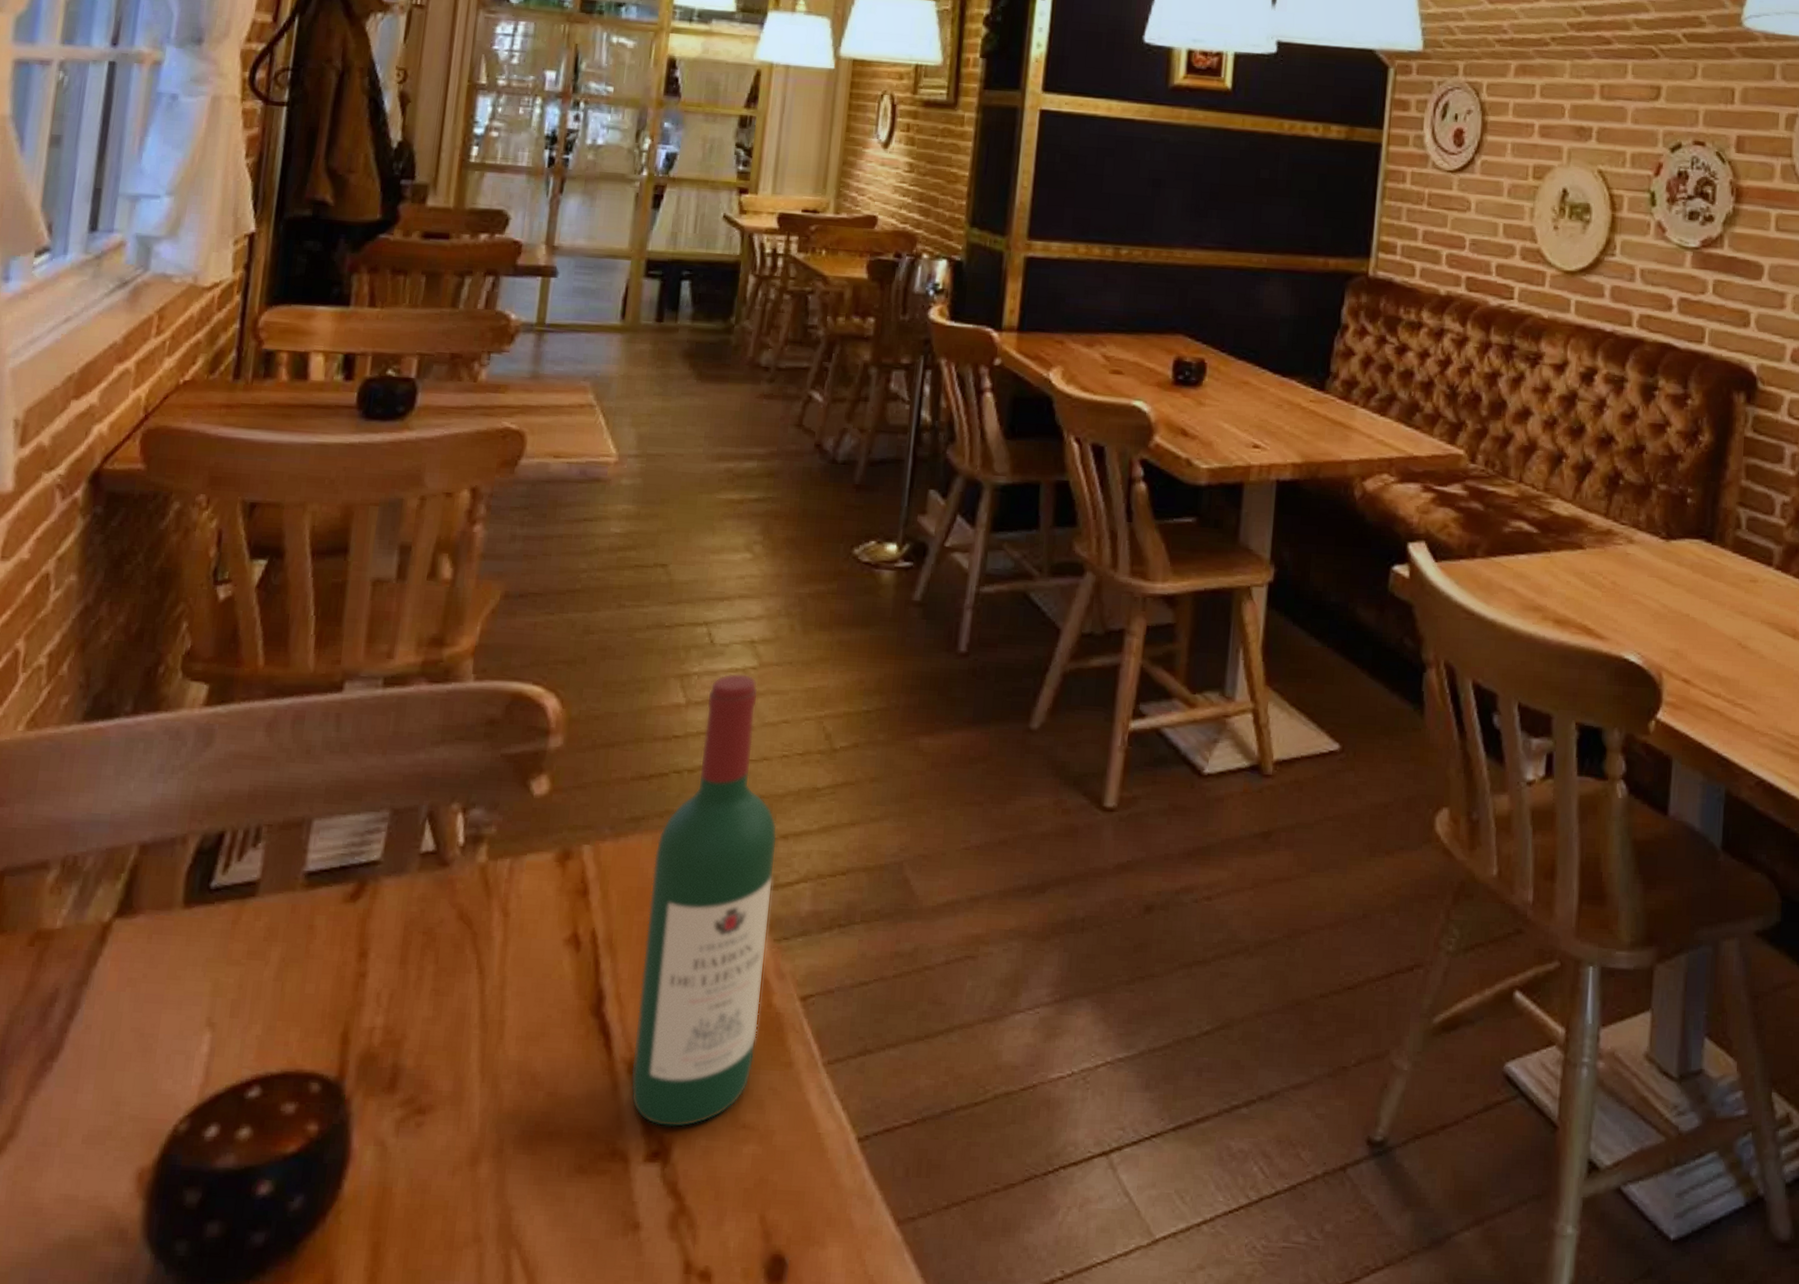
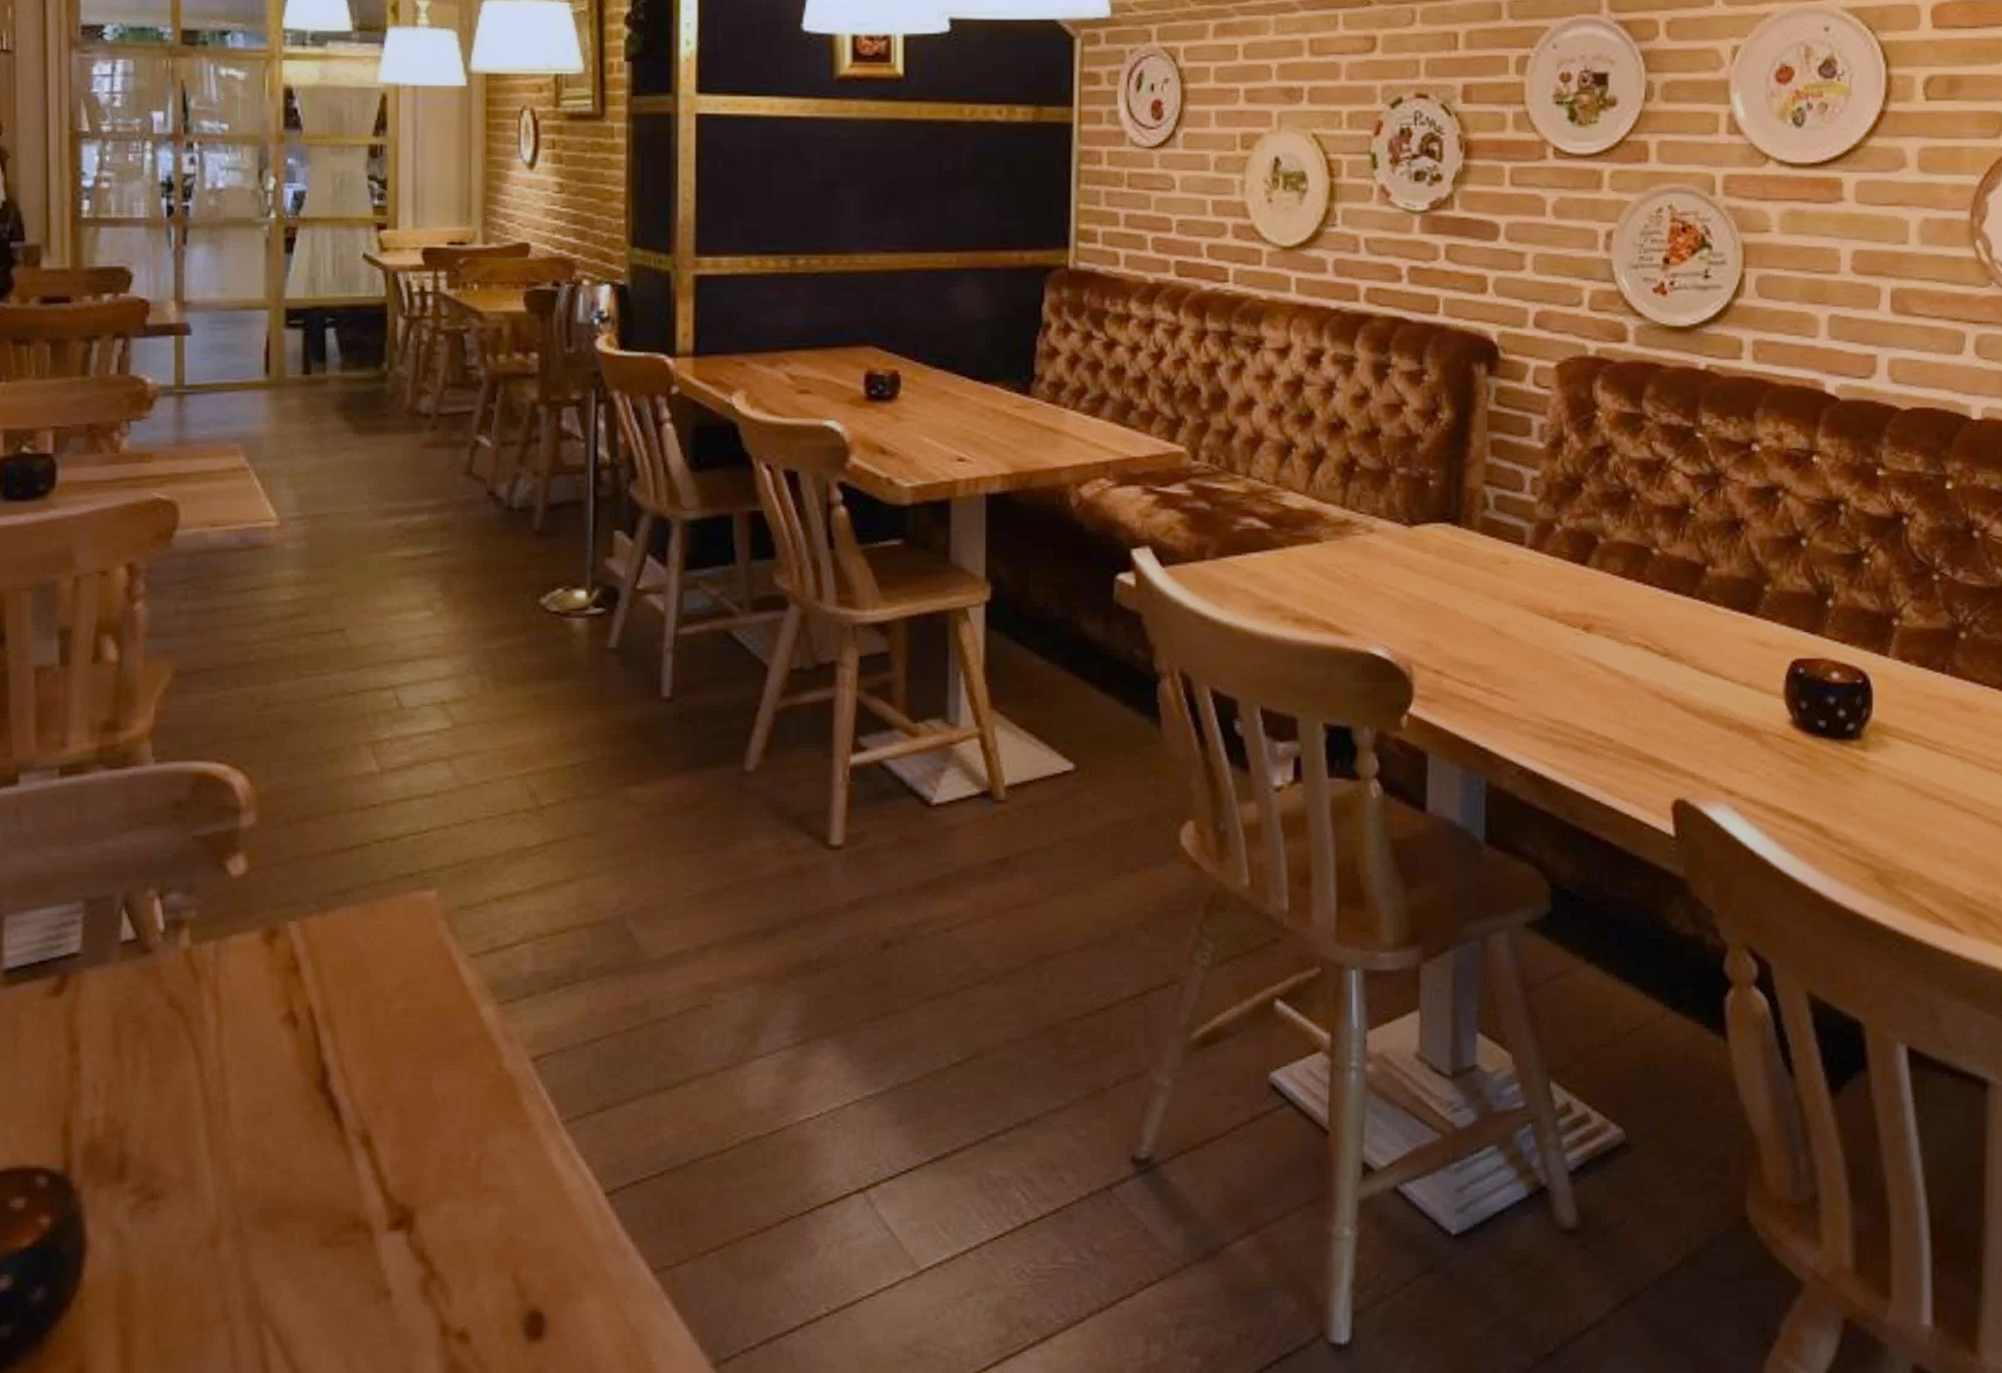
wine bottle: present [630,673,778,1128] -> none [365,736,492,1196]

